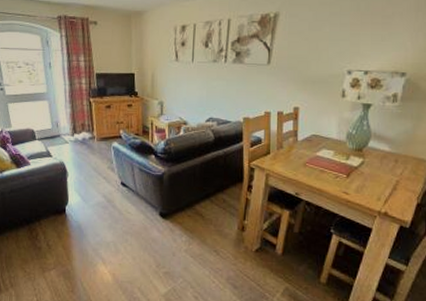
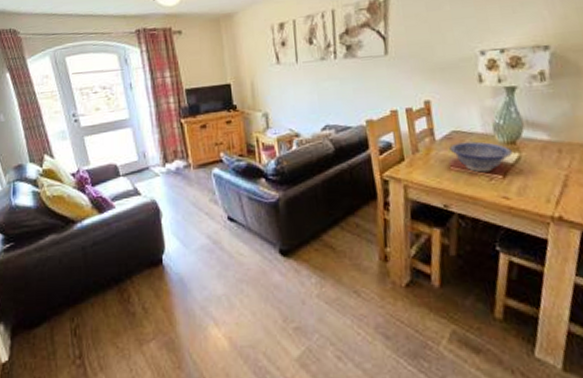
decorative bowl: none [308,145,358,171] -> present [449,141,512,173]

